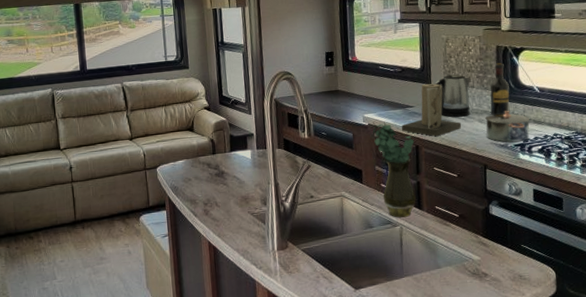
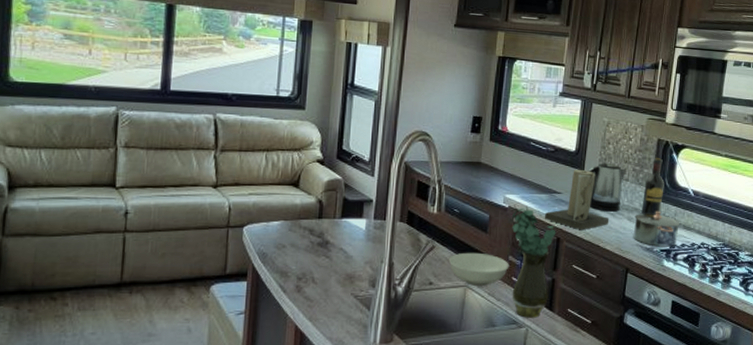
bowl: none [323,166,377,195] -> present [448,252,509,286]

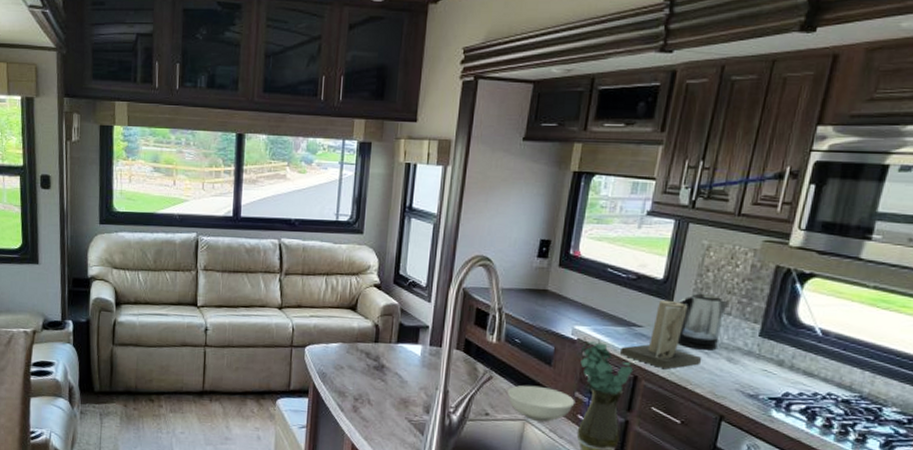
cooking pot: present [633,211,680,247] -> none [732,351,799,395]
wine bottle: present [641,158,664,215] -> none [745,288,781,357]

